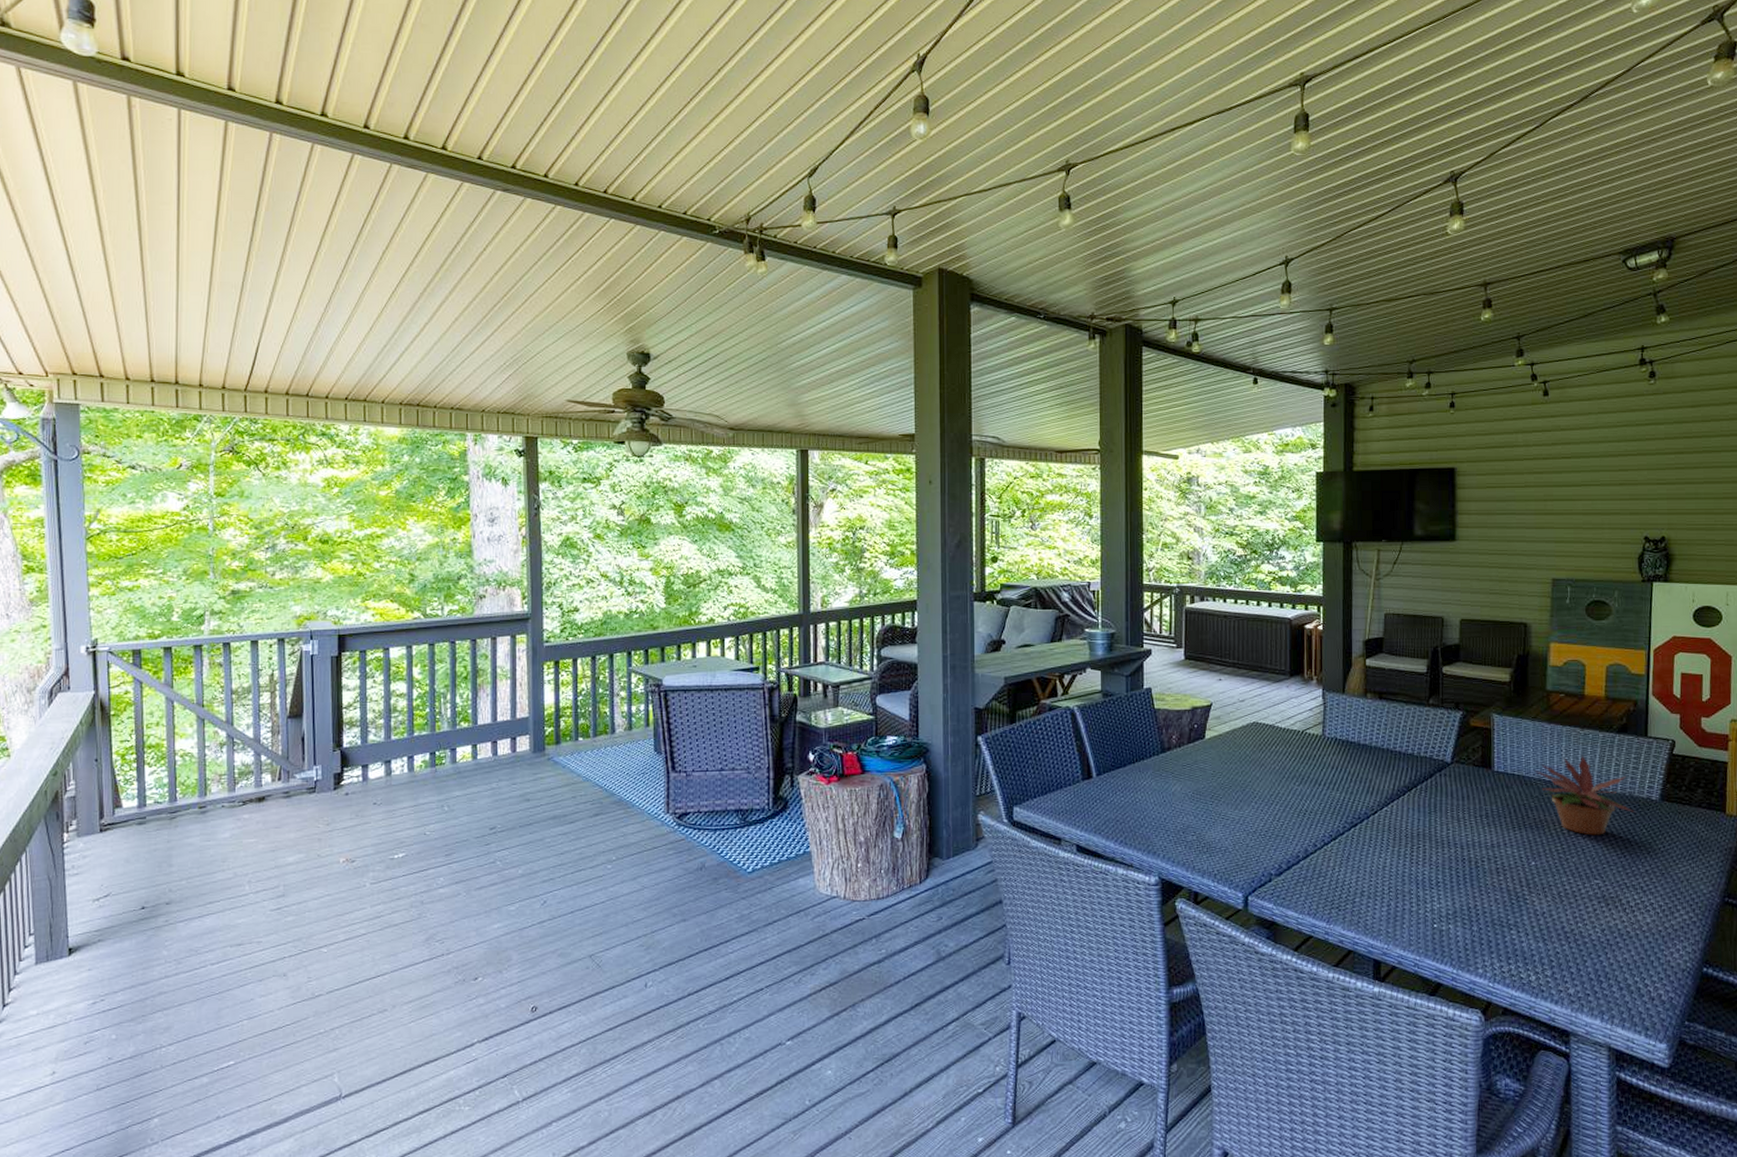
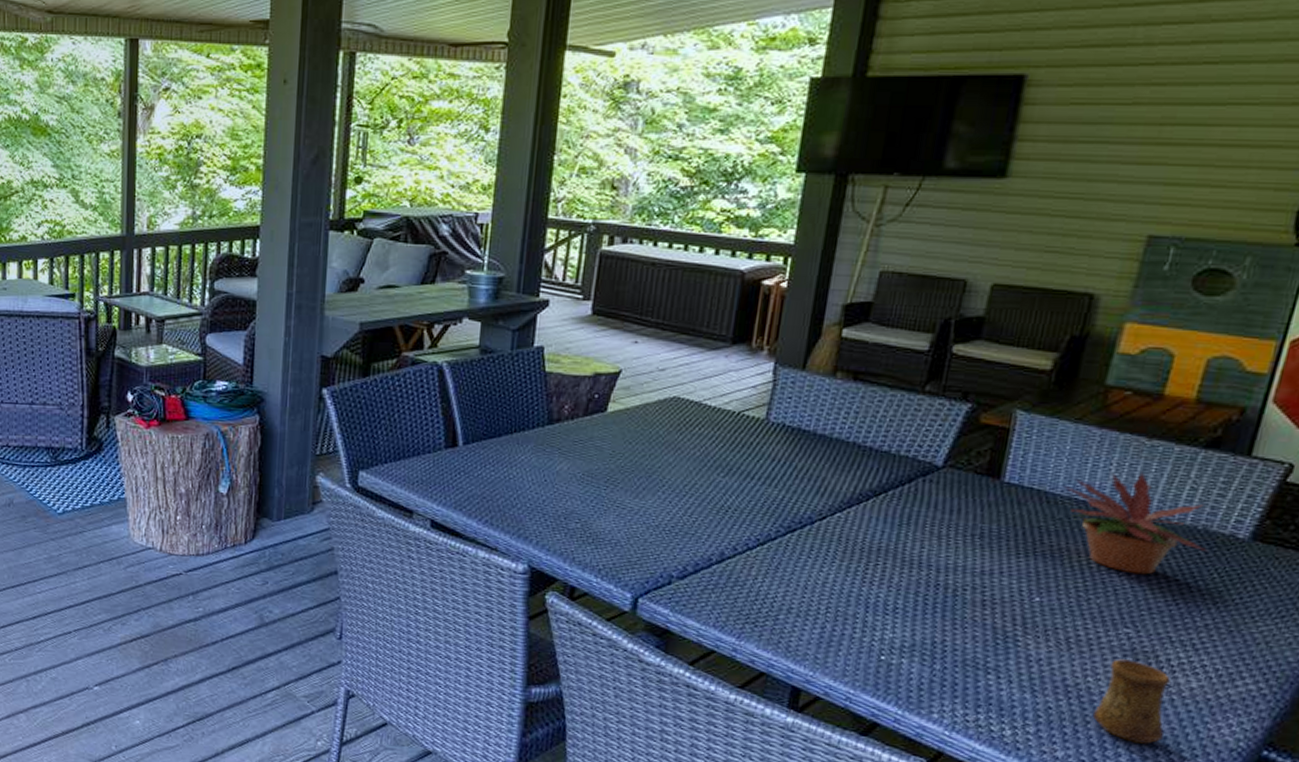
cup: none [1588,905,1638,974] -> present [1093,659,1171,744]

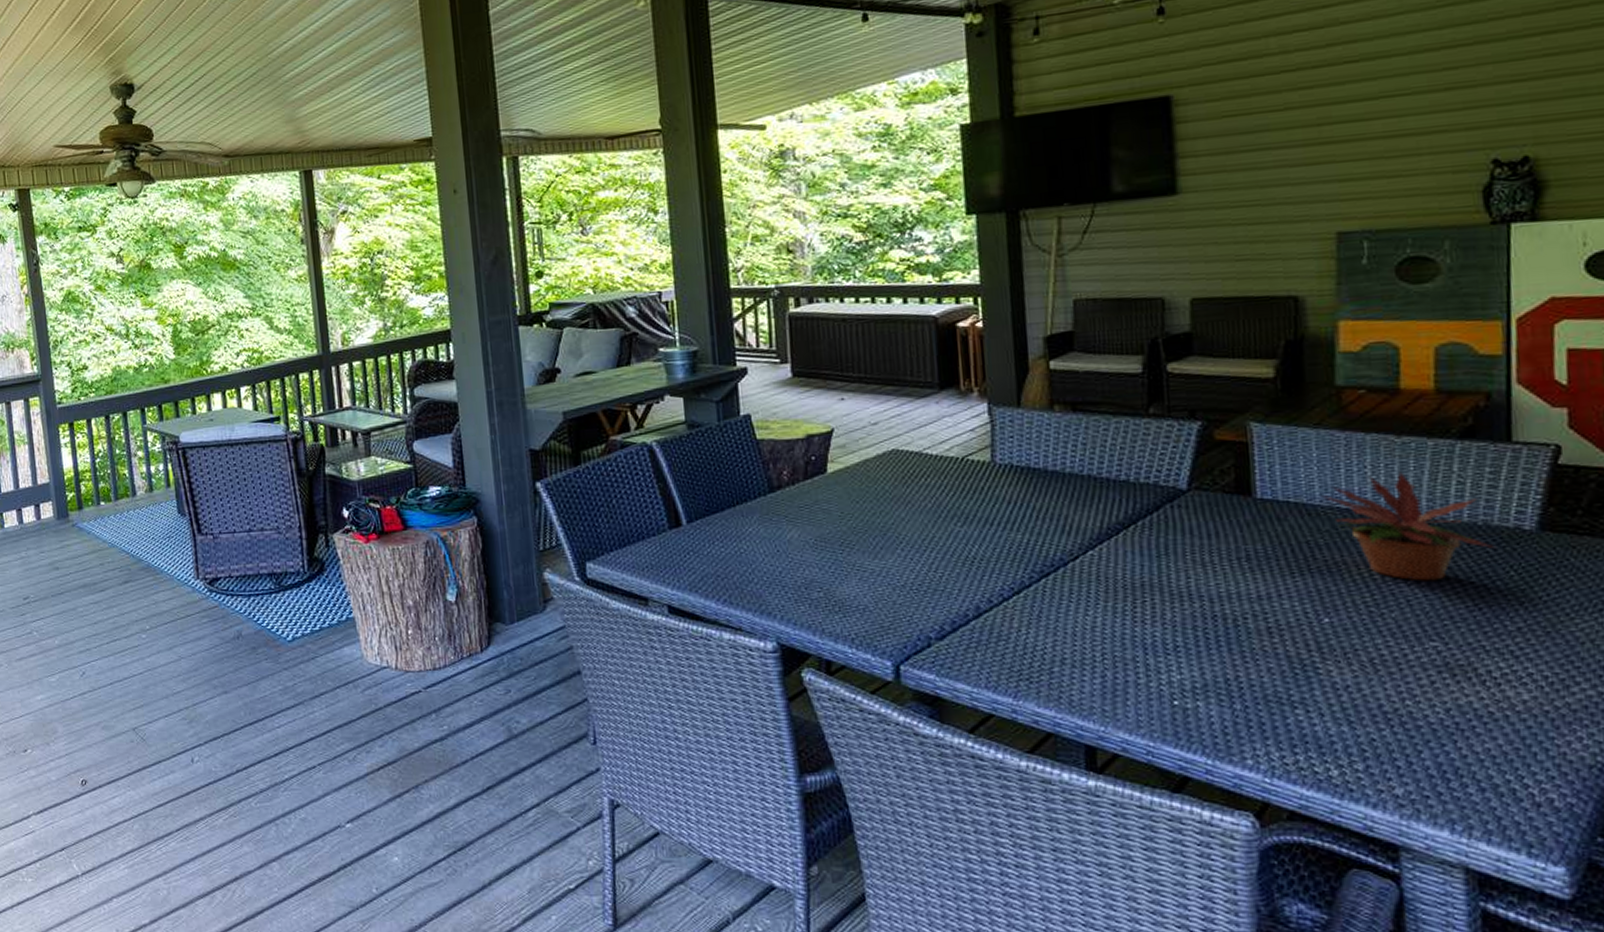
cup: present [1093,659,1171,744] -> none [1424,676,1510,770]

